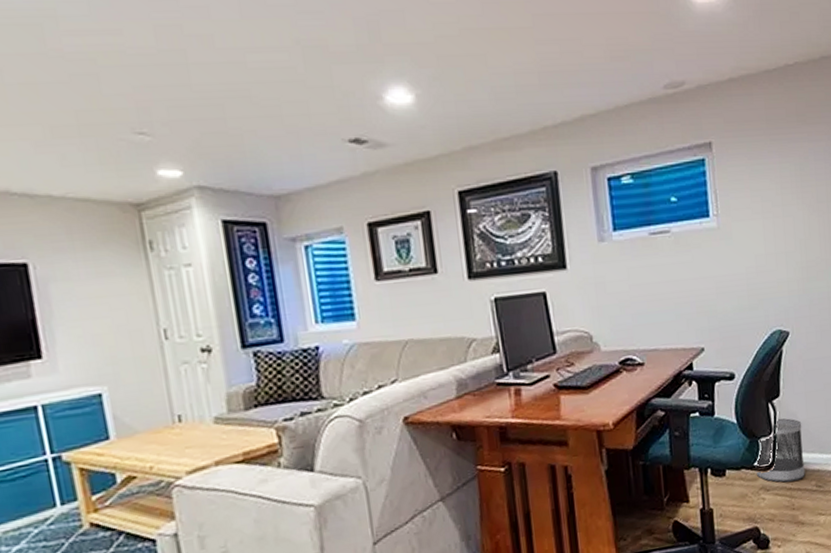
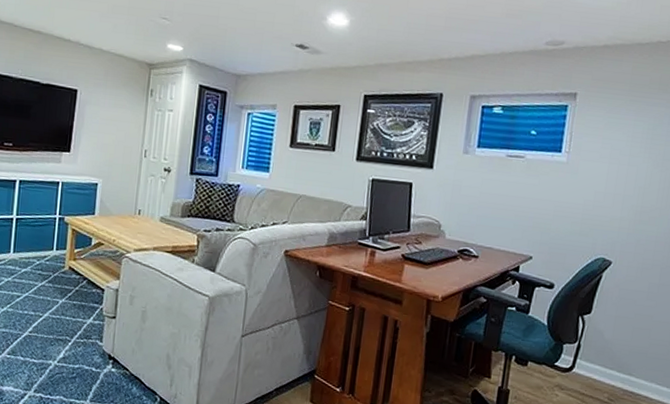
wastebasket: present [755,418,805,483] -> none [555,331,607,389]

